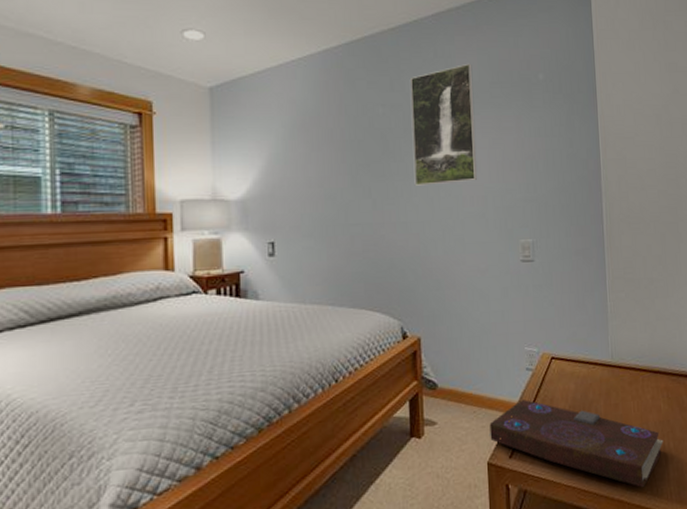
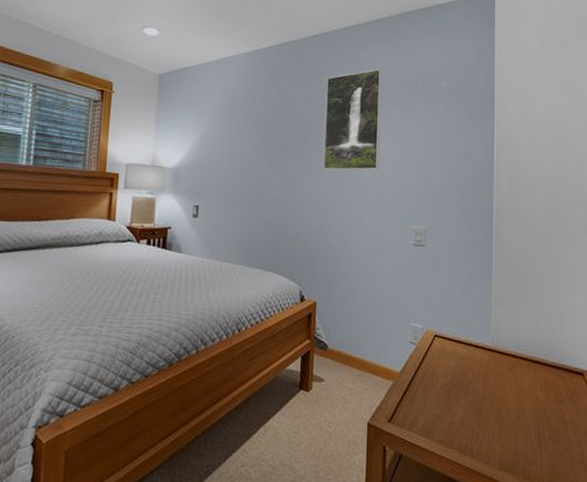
book: present [489,399,664,488] -> none [371,369,539,470]

